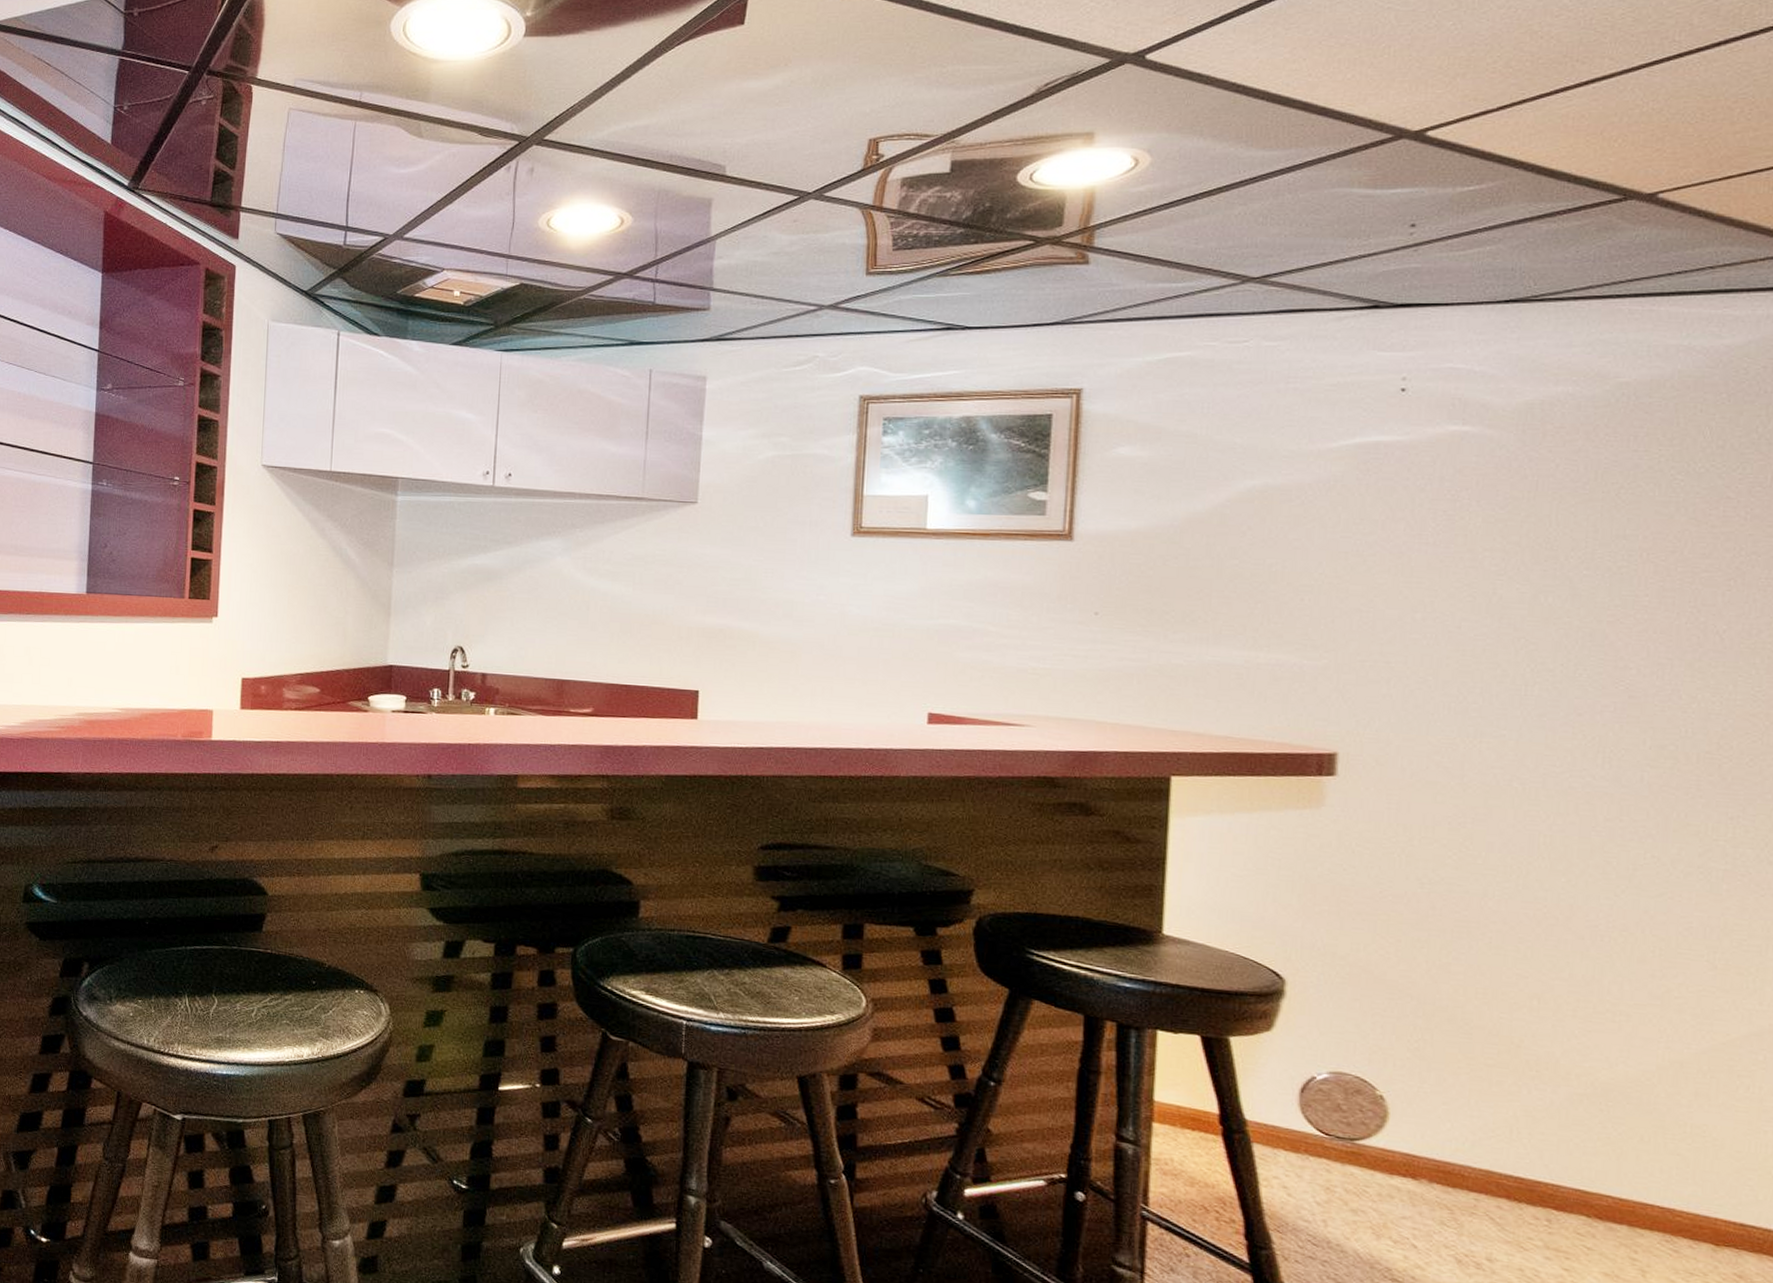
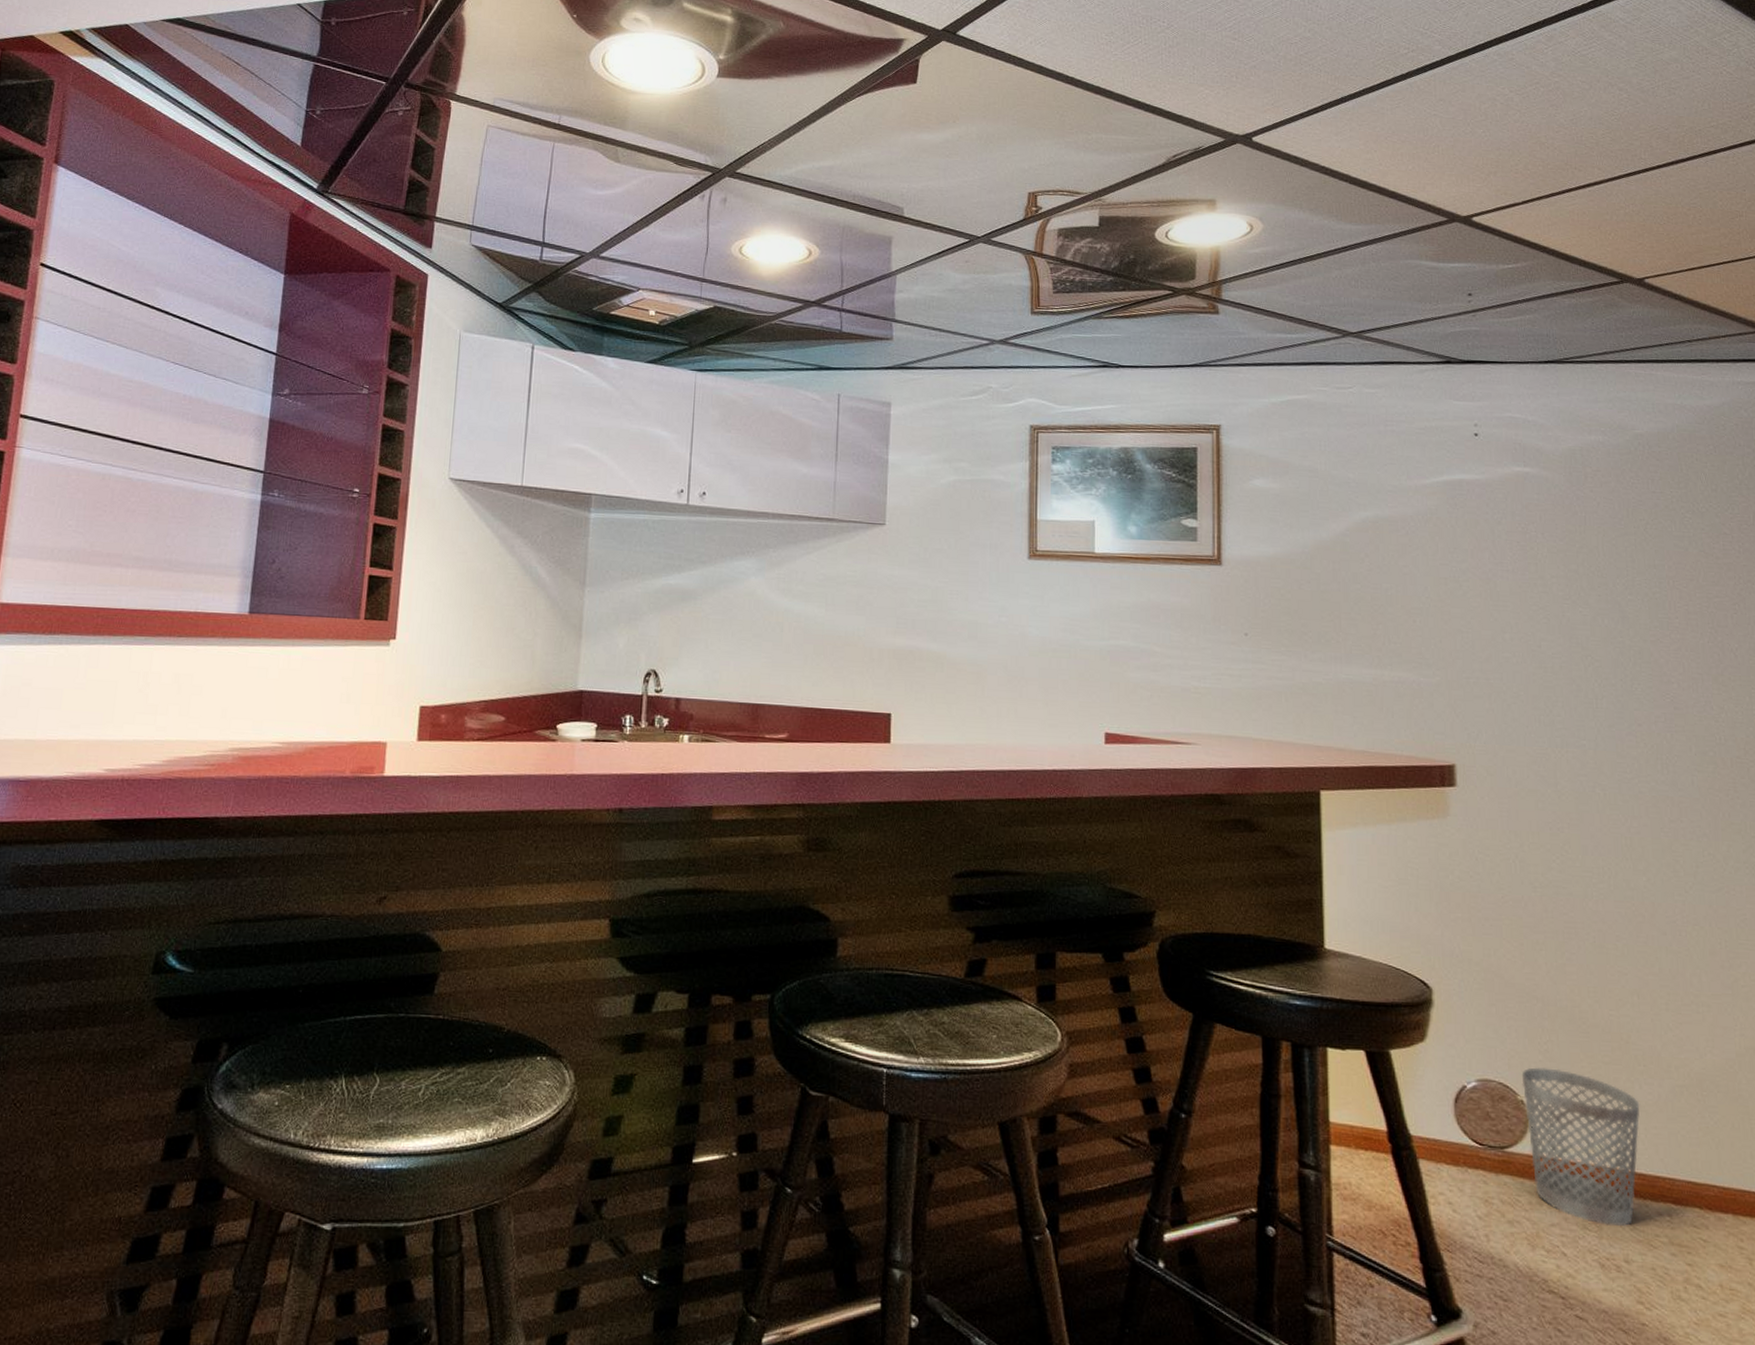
wastebasket: none [1383,1064,1526,1227] -> present [1521,1067,1640,1227]

